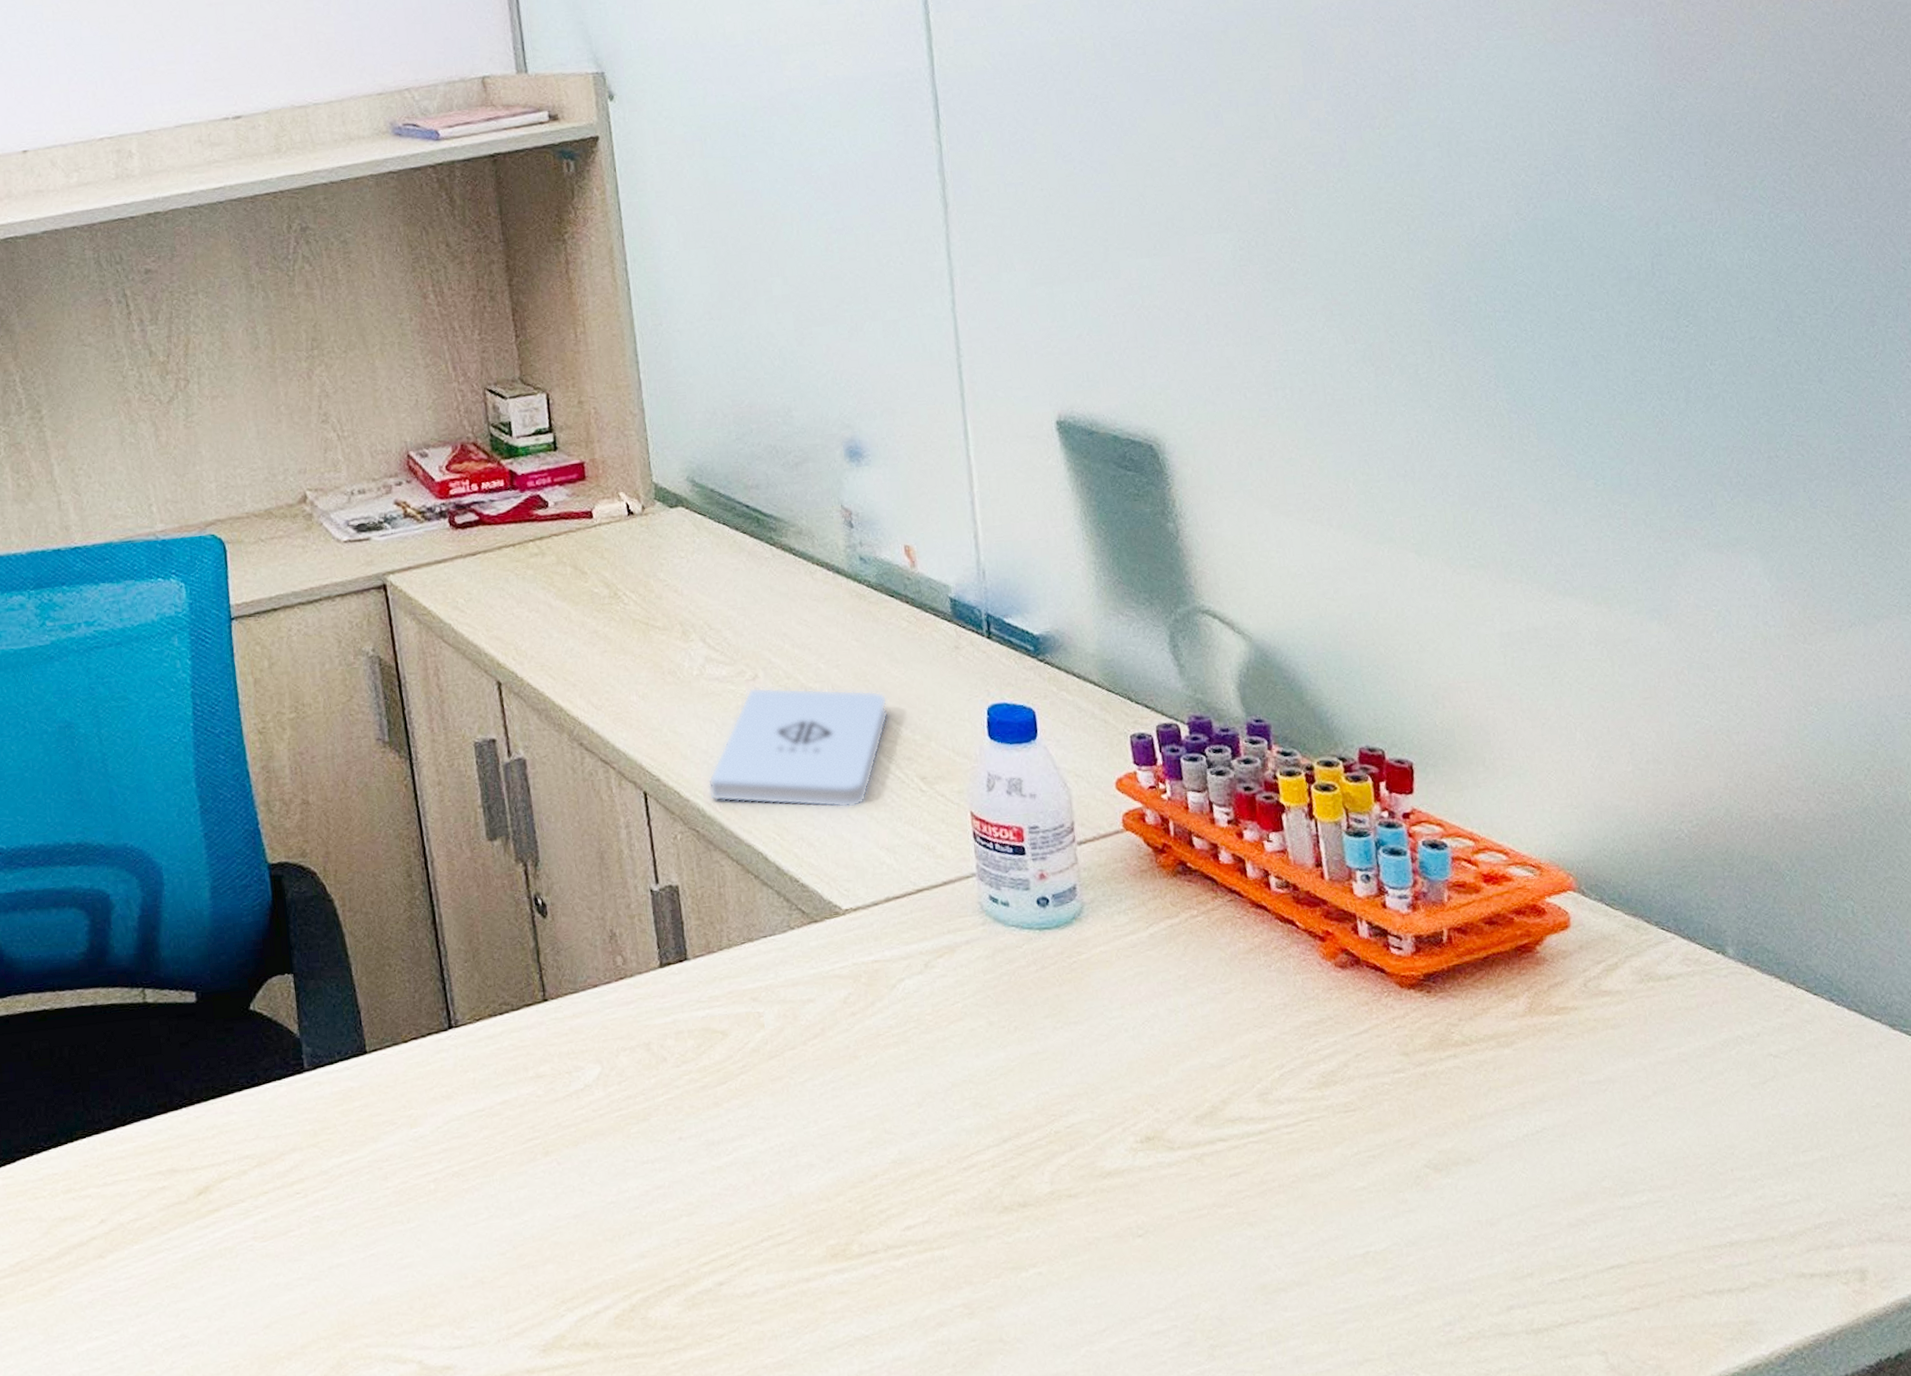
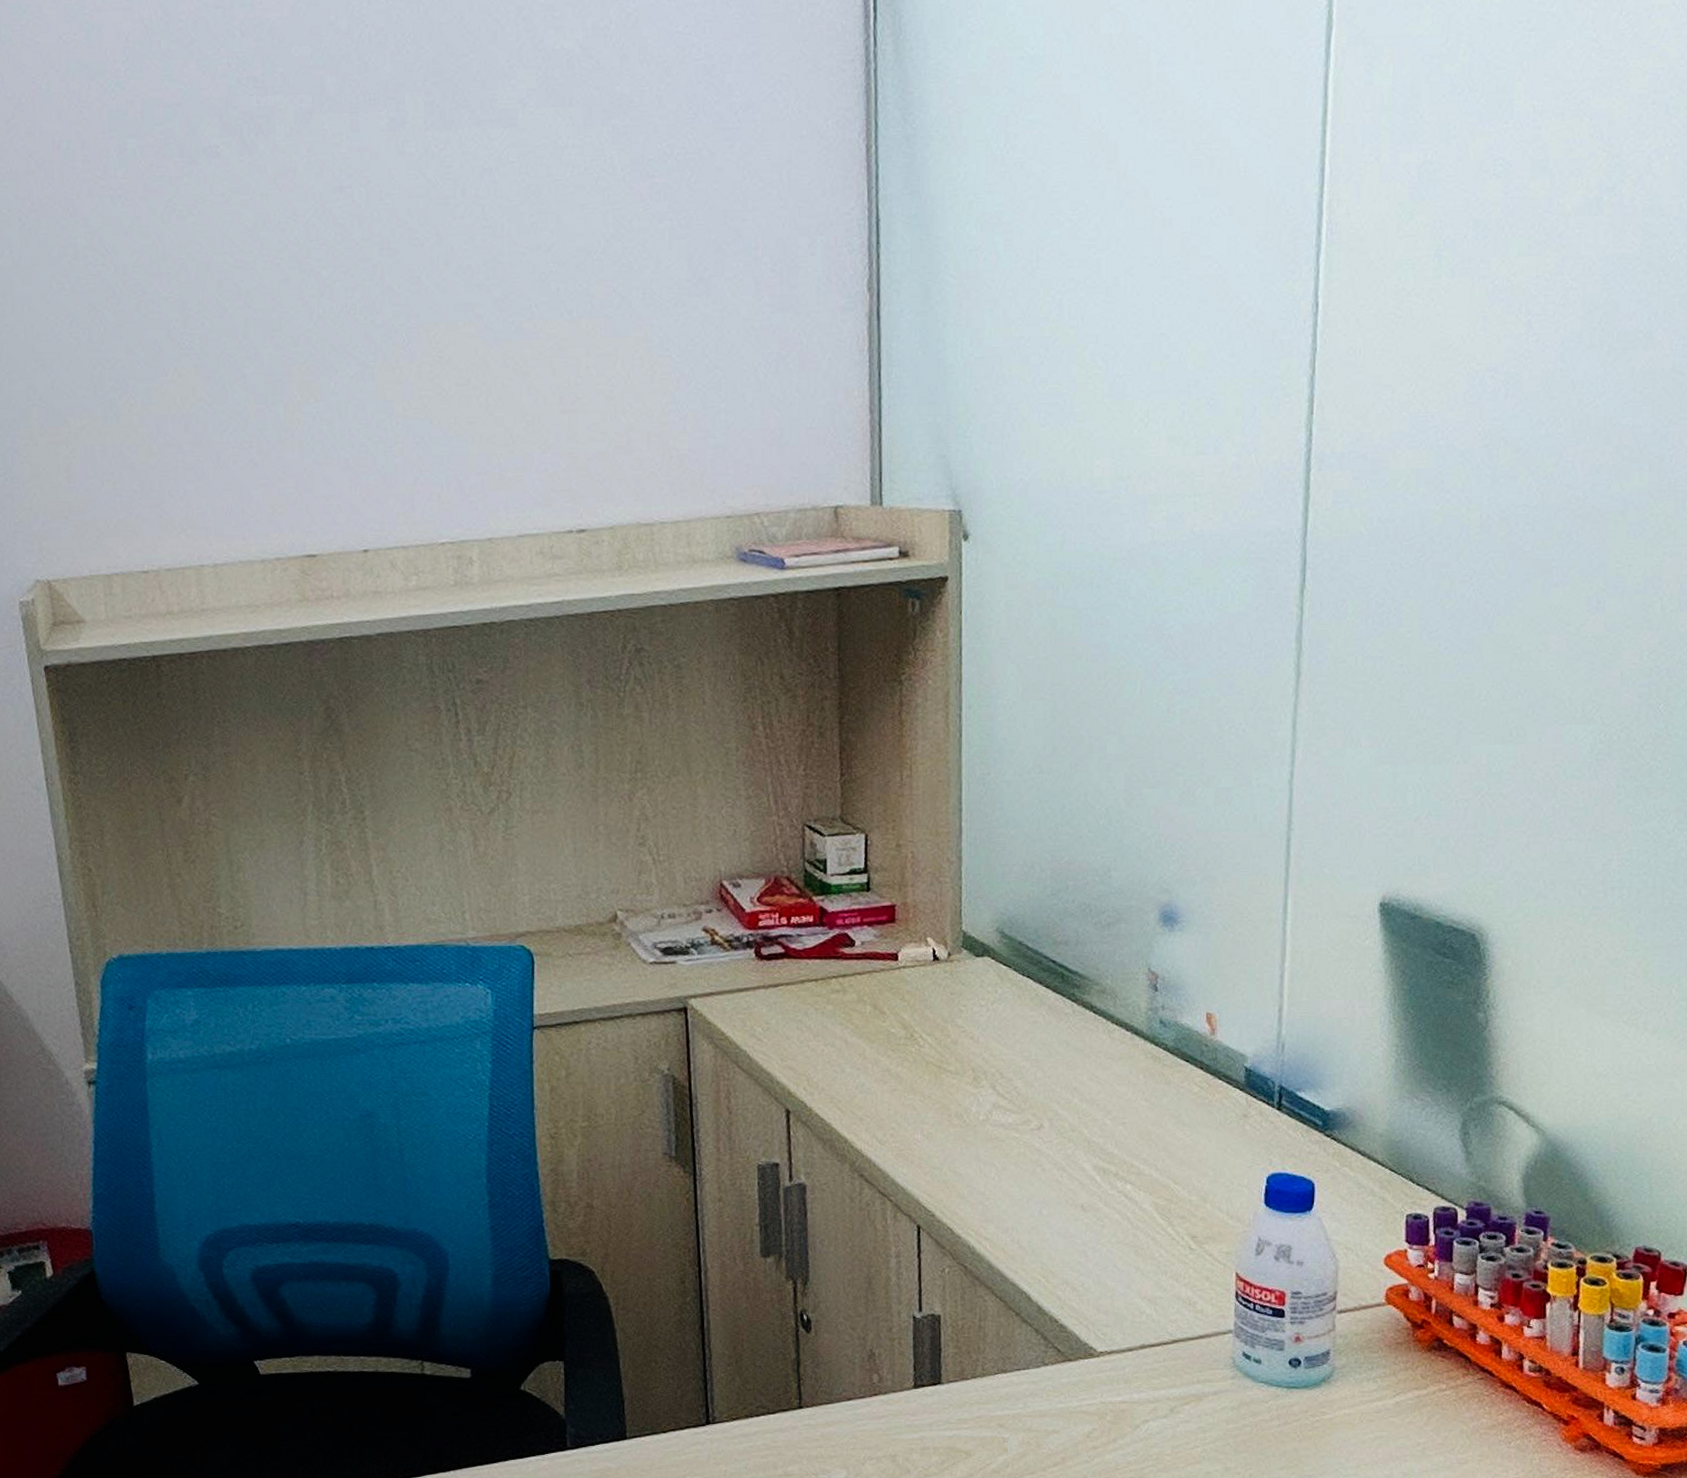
notepad: present [708,687,889,809] -> none [982,1136,1169,1259]

